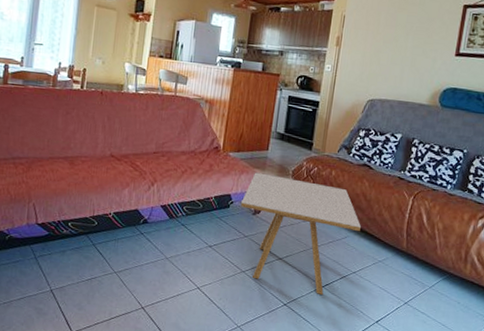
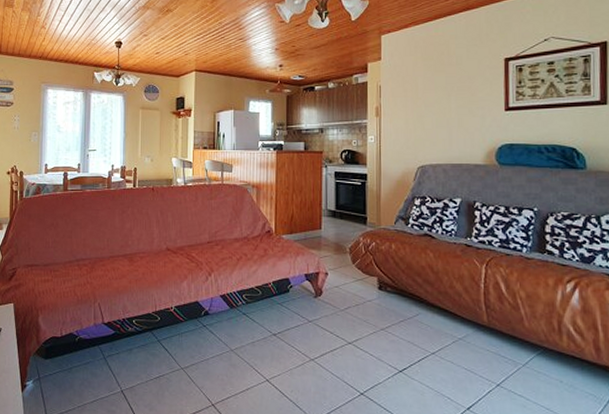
side table: present [241,172,361,295] -> none [301,253,432,380]

